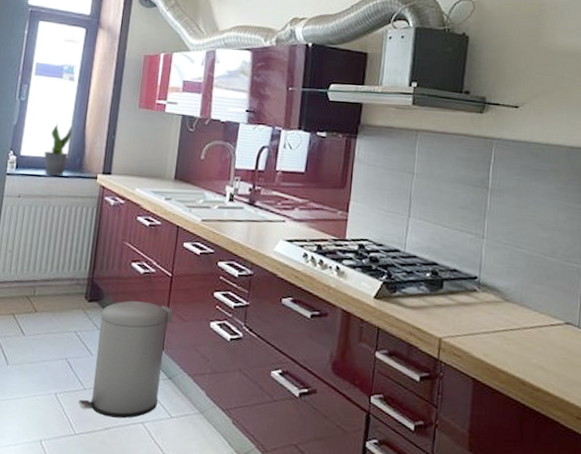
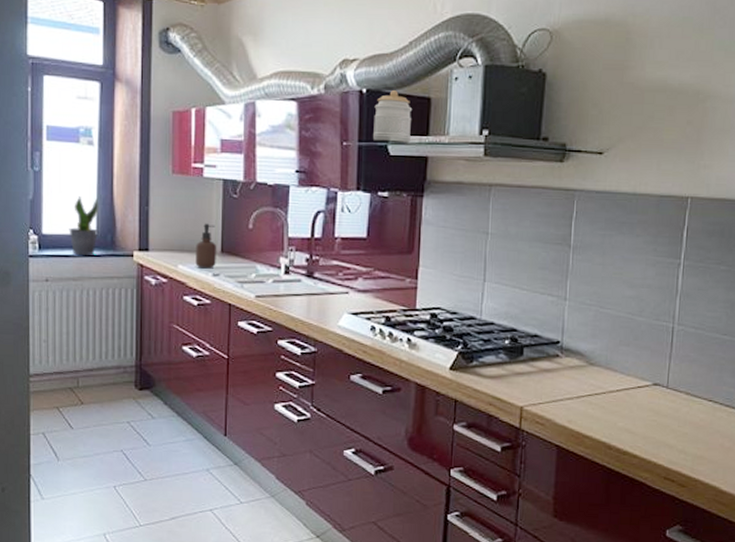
pedal bin: present [78,300,174,418] -> none [140,386,233,507]
soap dispenser: none [151,152,172,193] -> present [195,223,216,269]
jar: none [315,45,351,91] -> present [372,90,413,144]

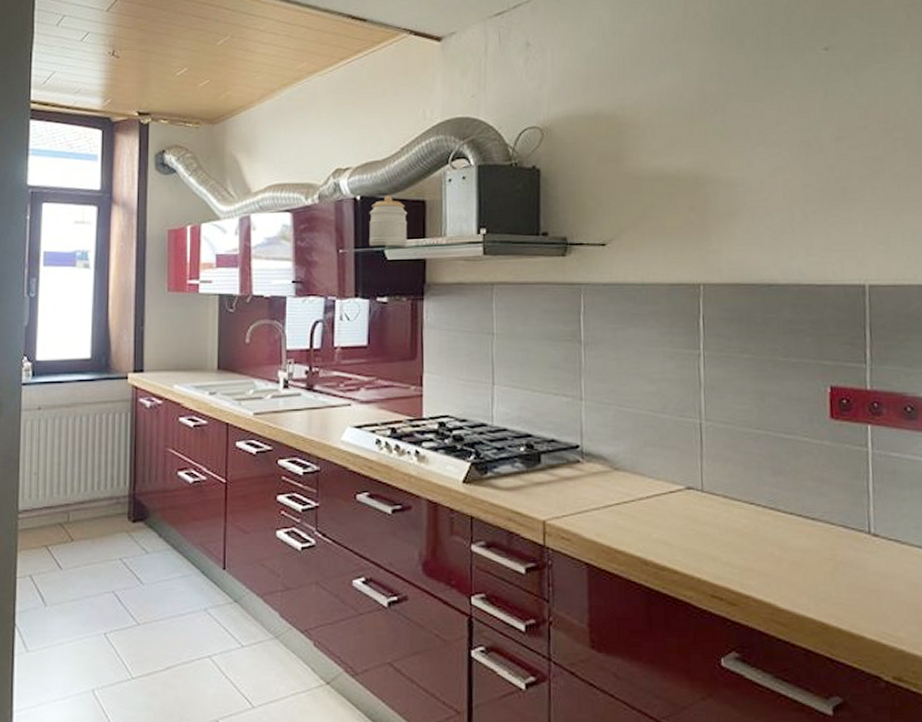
potted plant: present [69,196,99,256] -> none [63,320,94,381]
soap dispenser: present [195,223,216,269] -> none [191,340,213,387]

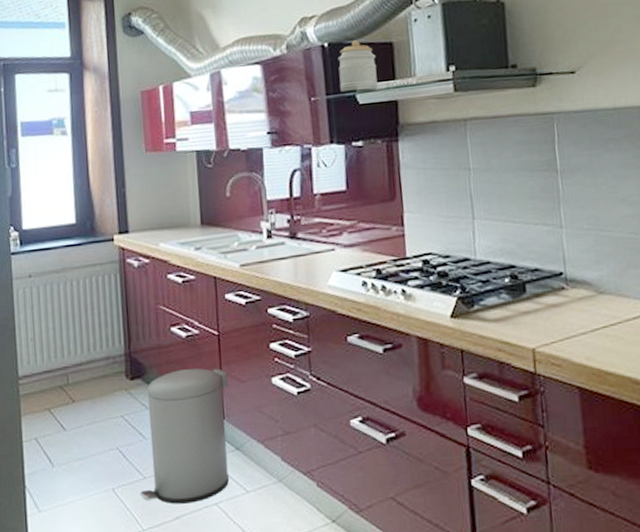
pedal bin: none [132,516,232,654] -> present [140,368,229,504]

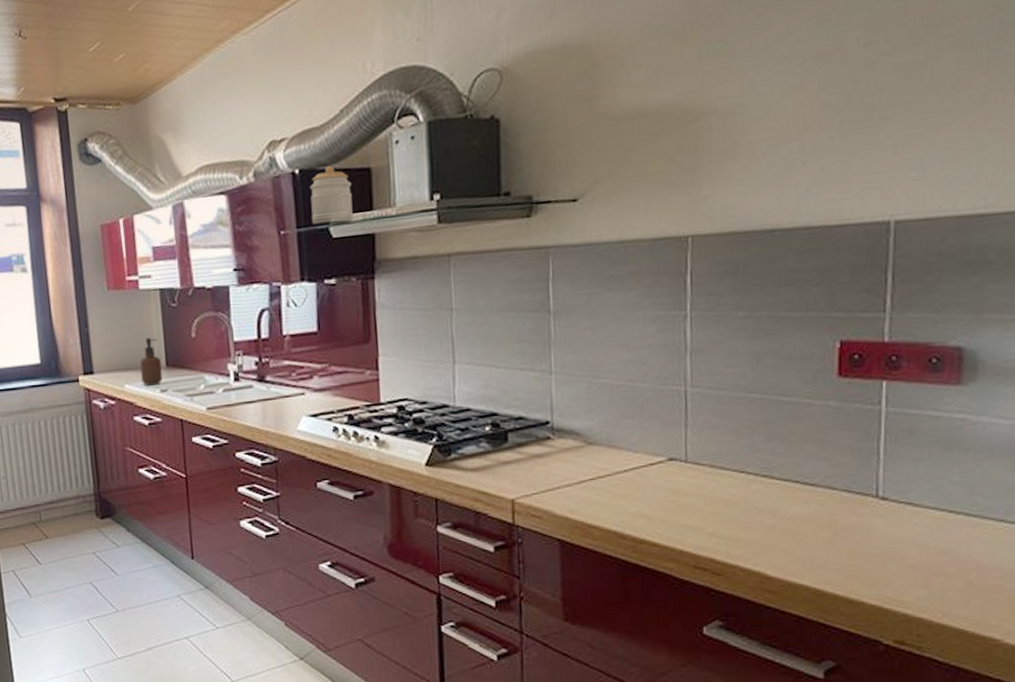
pedal bin: present [140,368,229,504] -> none [114,510,199,636]
soap dispenser: none [175,197,197,244] -> present [140,337,163,386]

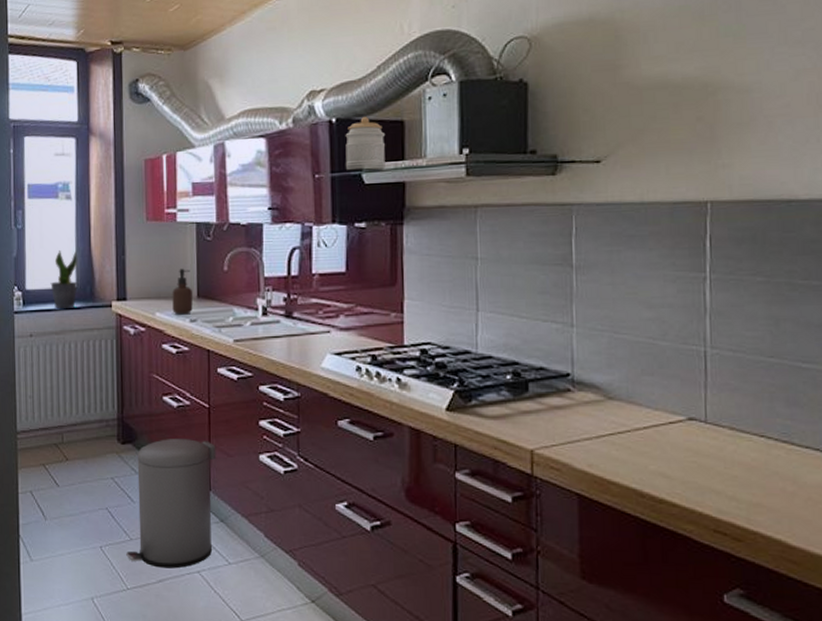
potted plant: none [13,326,42,387] -> present [50,250,78,310]
pedal bin: none [114,510,199,636] -> present [126,439,217,569]

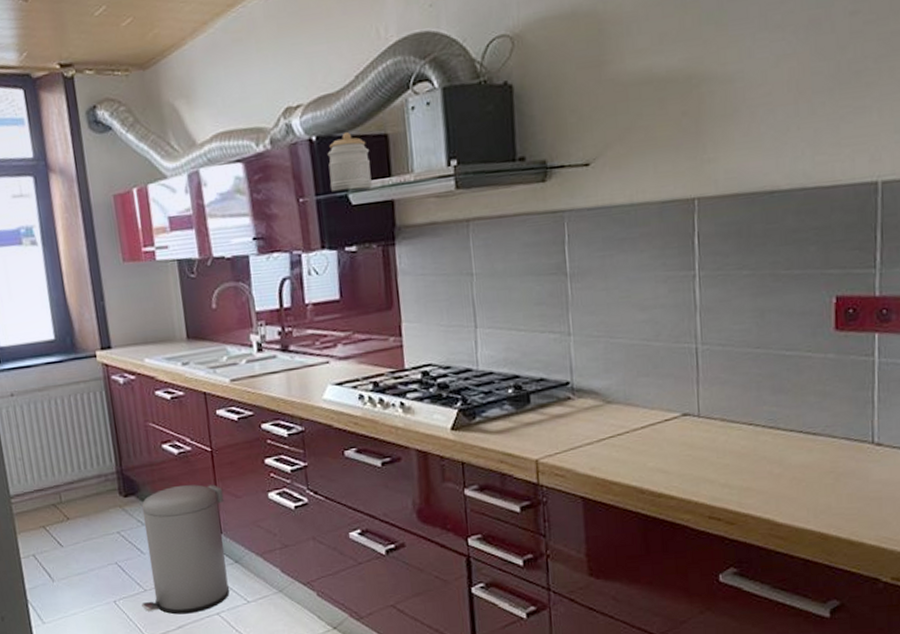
potted plant: present [50,250,78,310] -> none [26,301,57,365]
soap dispenser: present [172,268,193,315] -> none [159,309,184,359]

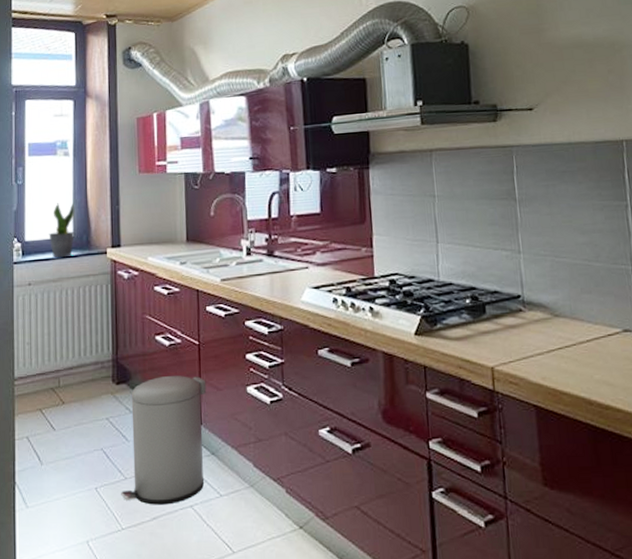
potted plant: none [26,301,57,365] -> present [48,203,75,258]
jar: present [327,132,372,194] -> none [315,76,352,124]

